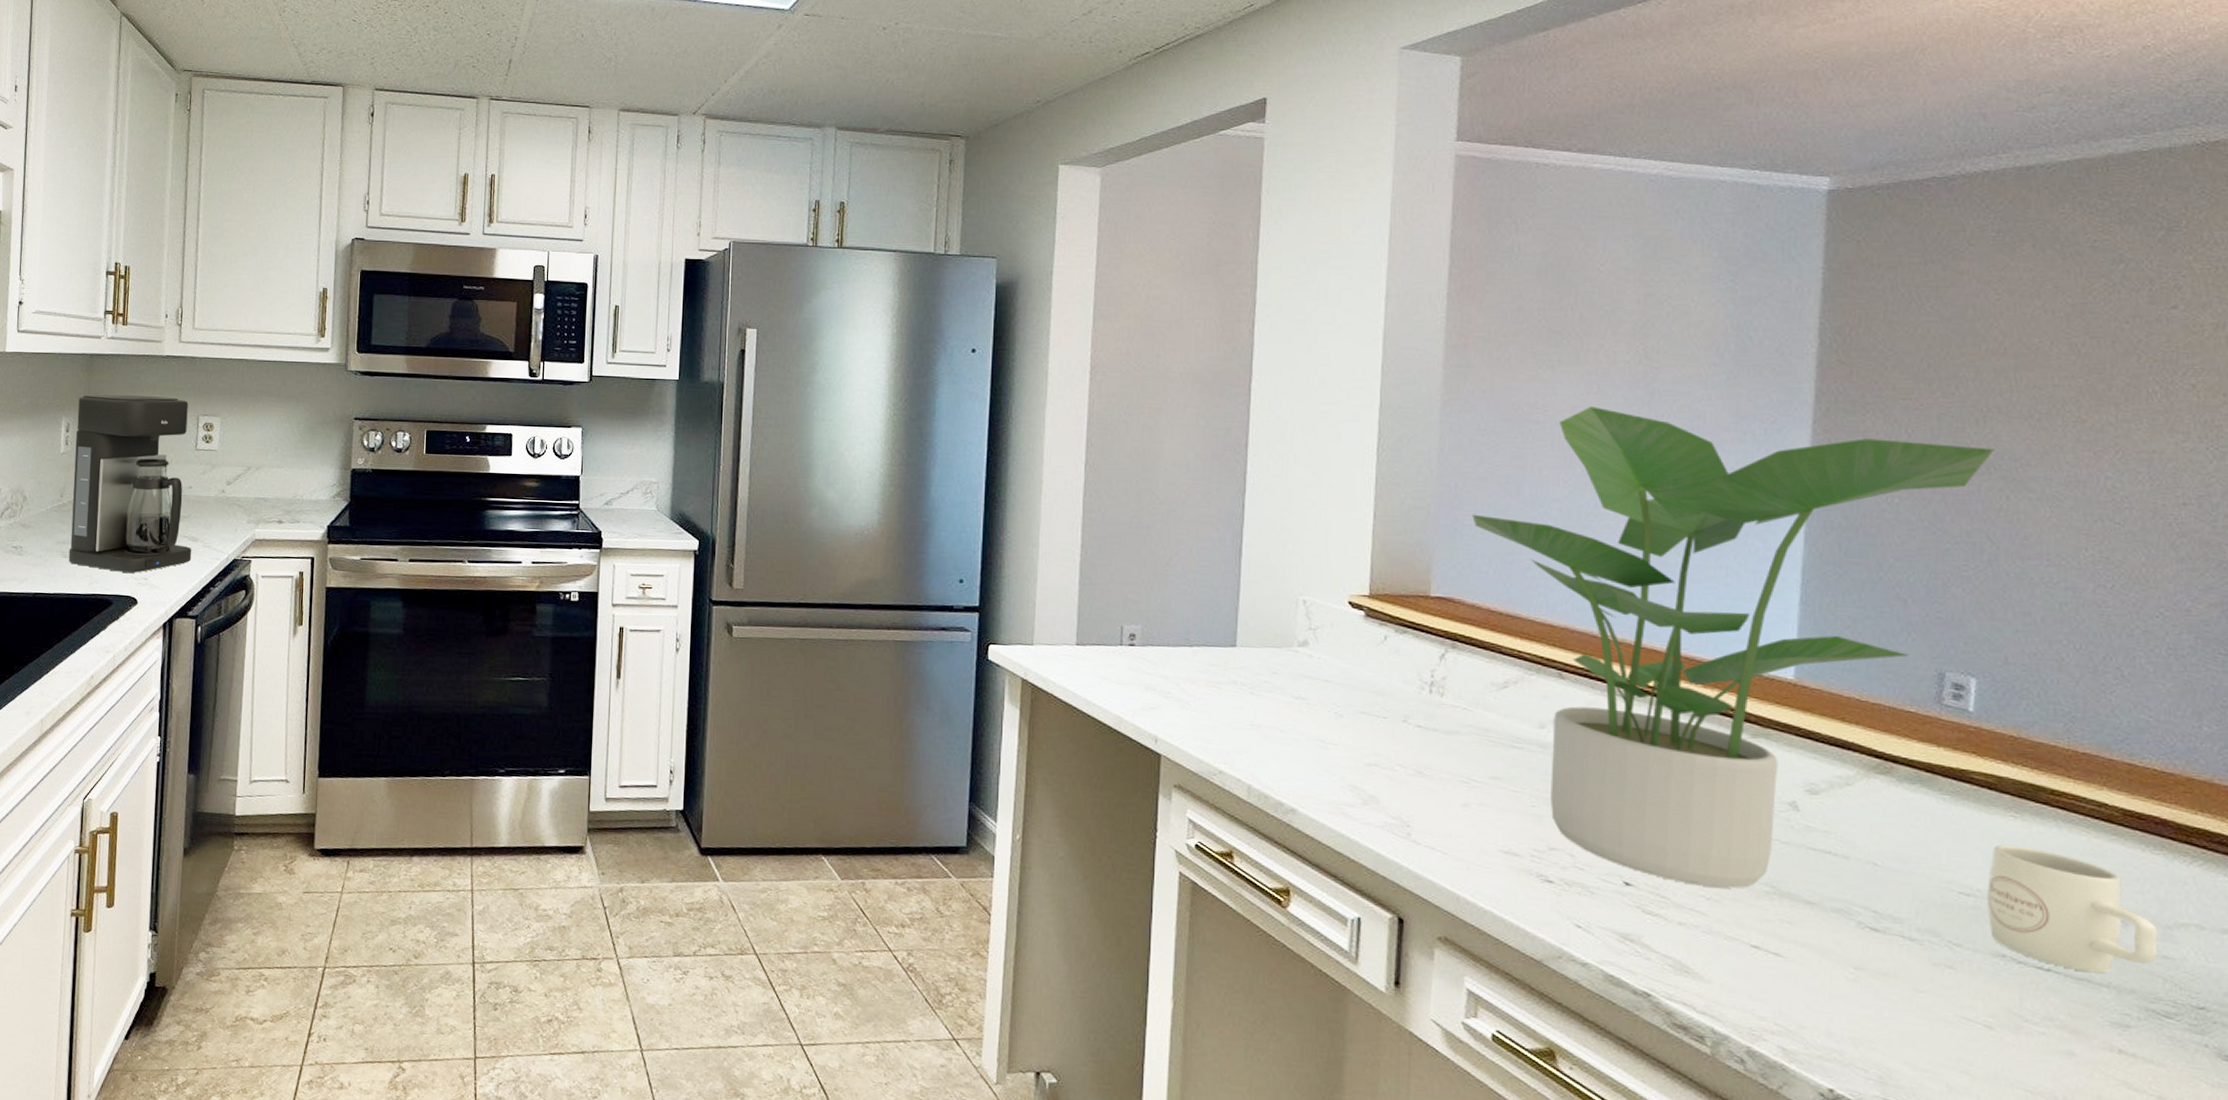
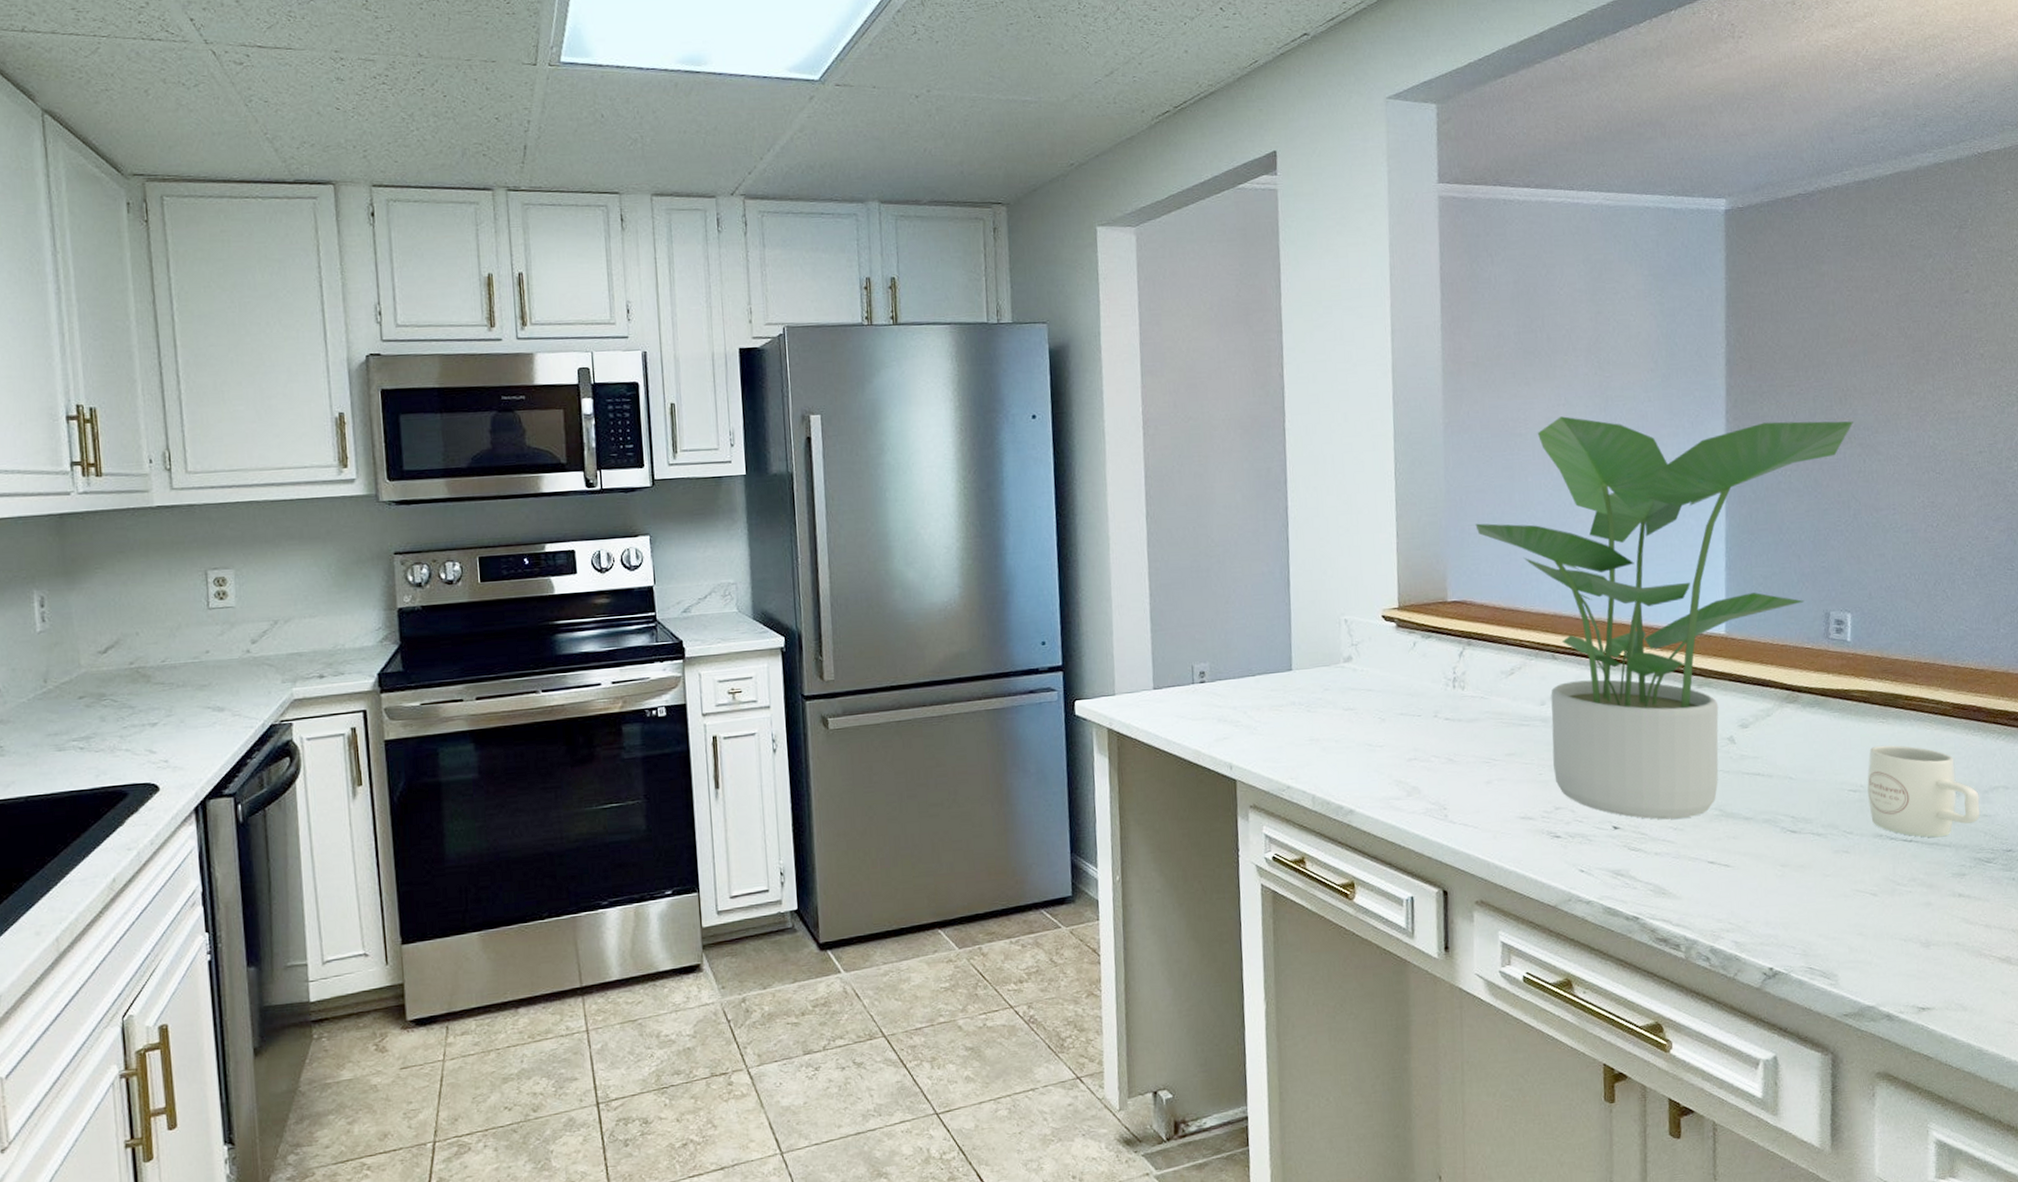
coffee maker: present [68,394,192,573] -> none [51,553,220,758]

